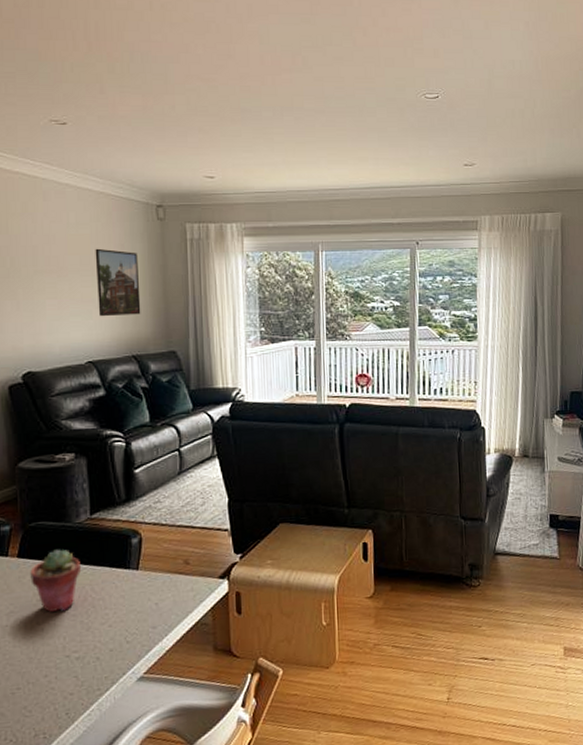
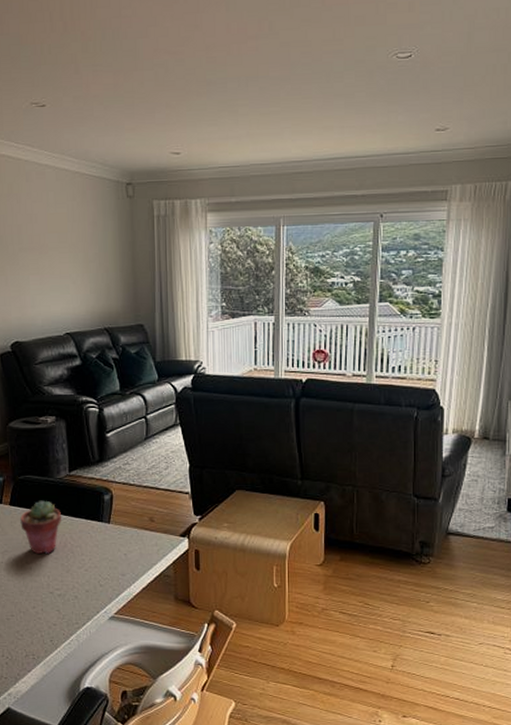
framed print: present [95,248,141,317] -> none [71,226,112,292]

